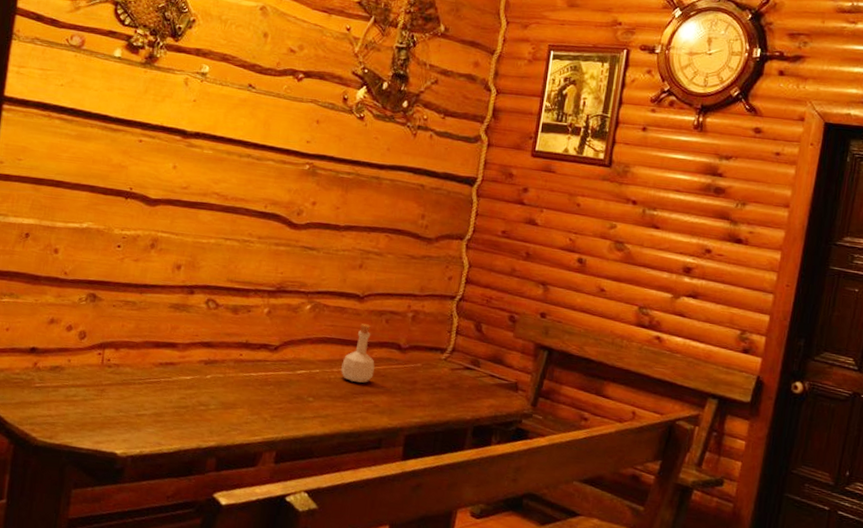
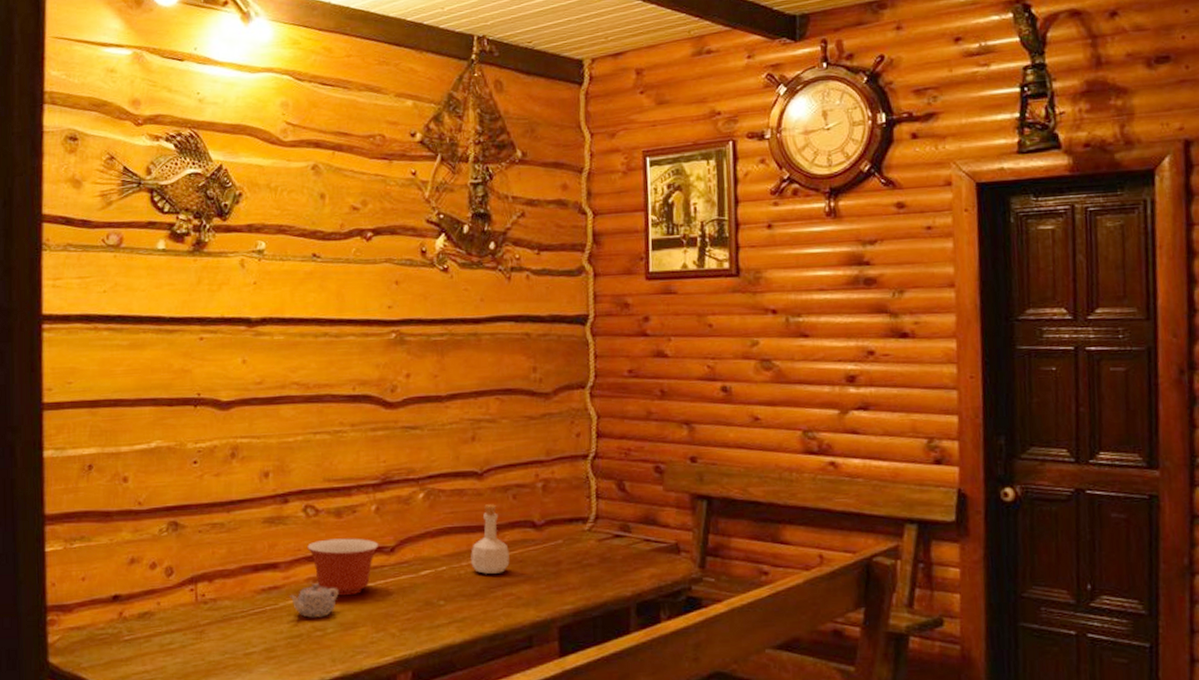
teapot: none [182,365,225,395] -> present [290,583,339,618]
mixing bowl: none [204,330,266,381] -> present [307,538,379,596]

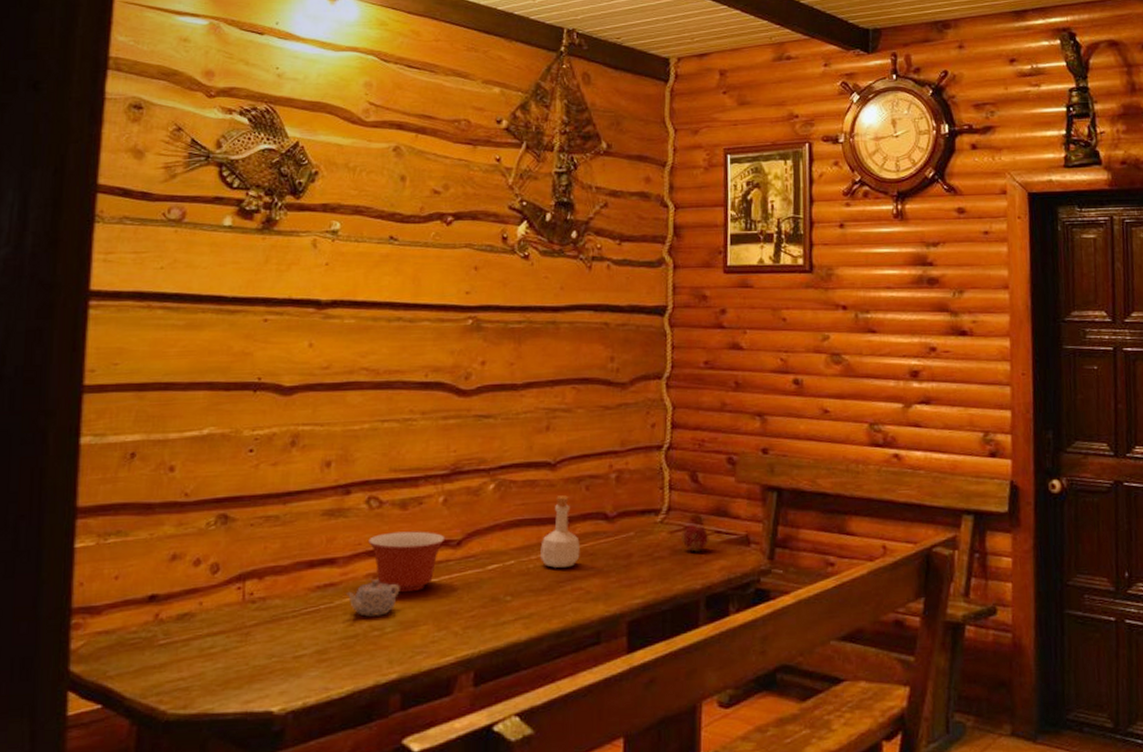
fruit: none [608,532,638,560] -> present [680,523,709,552]

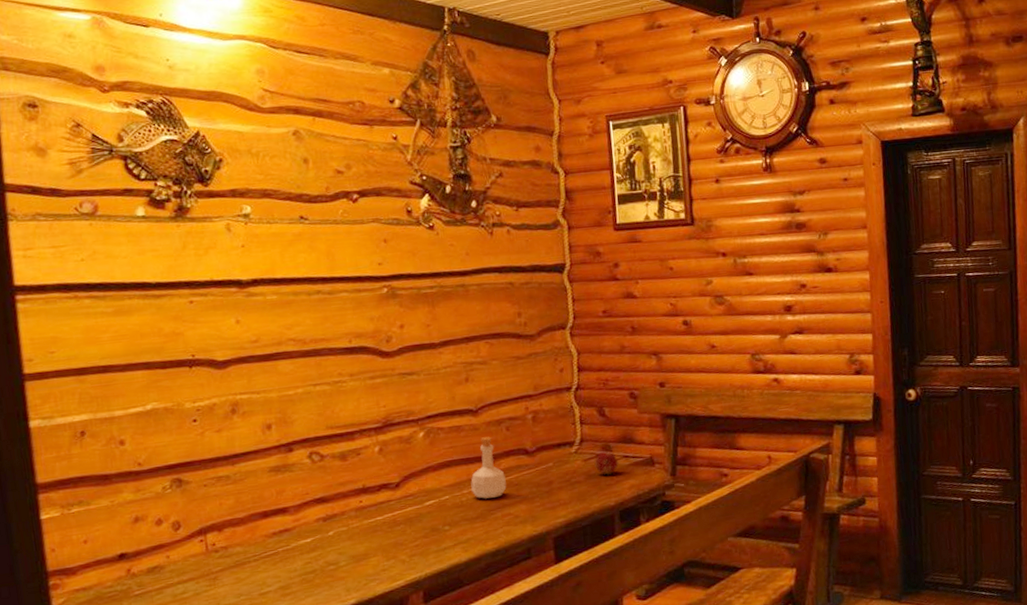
teapot: present [347,579,400,617] -> none [301,522,349,555]
mixing bowl: present [368,531,445,593] -> none [315,478,385,532]

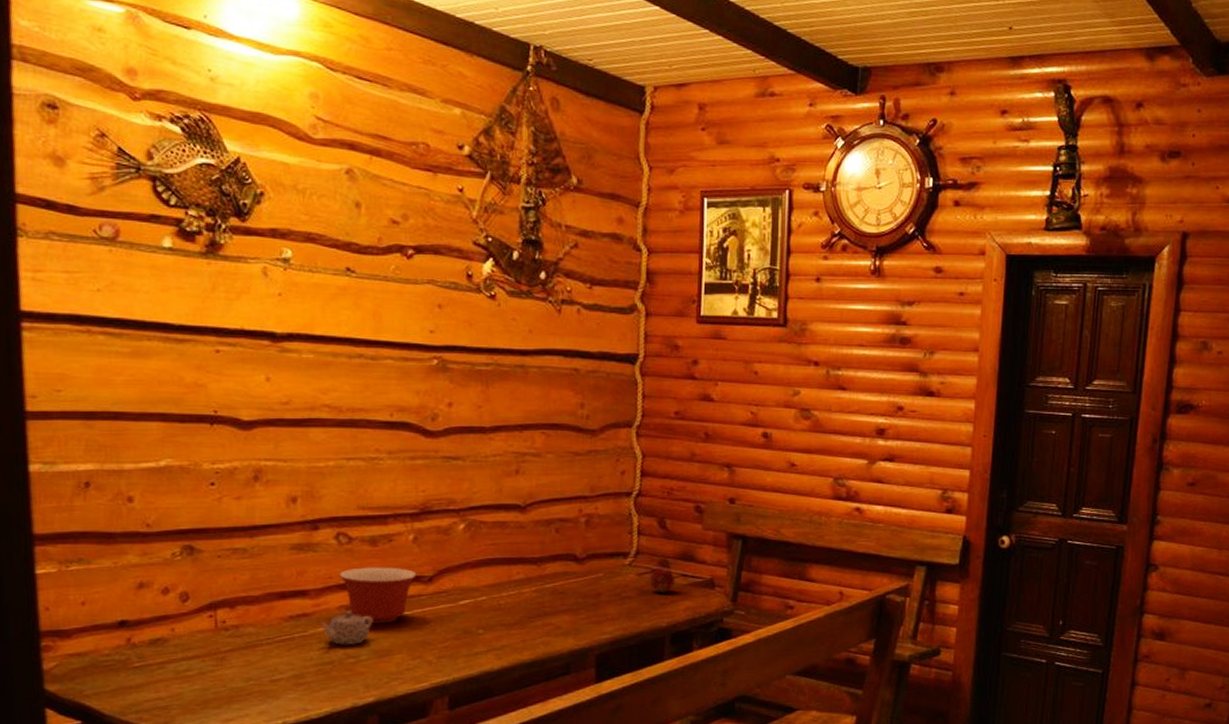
teapot: none [301,522,349,555] -> present [320,611,373,645]
mixing bowl: none [315,478,385,532] -> present [339,567,417,624]
bottle: present [470,436,507,499] -> none [511,537,550,605]

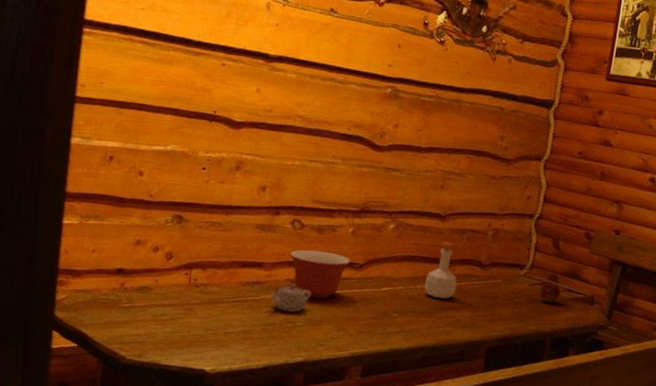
bottle: none [511,537,550,605] -> present [424,242,457,299]

